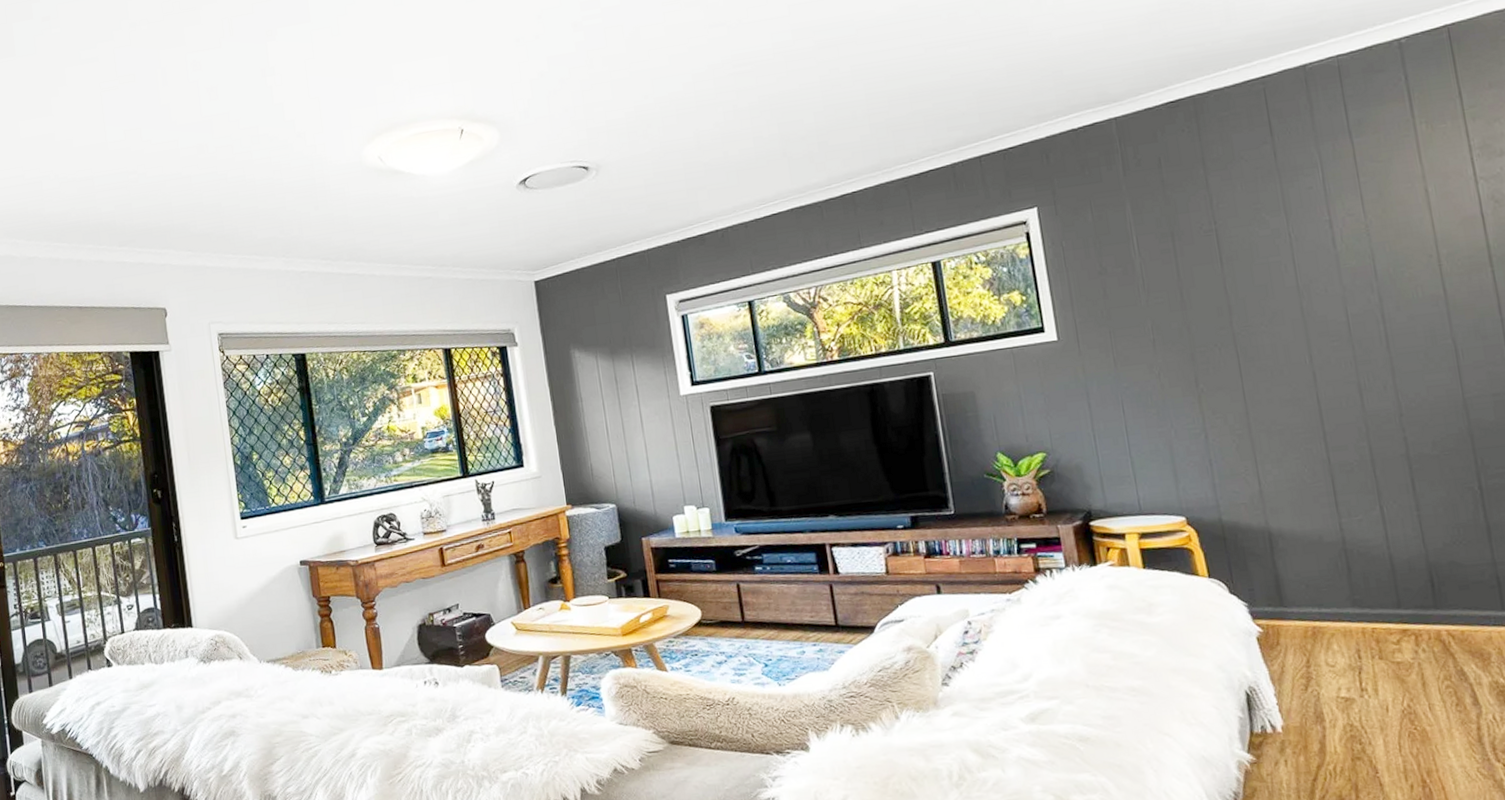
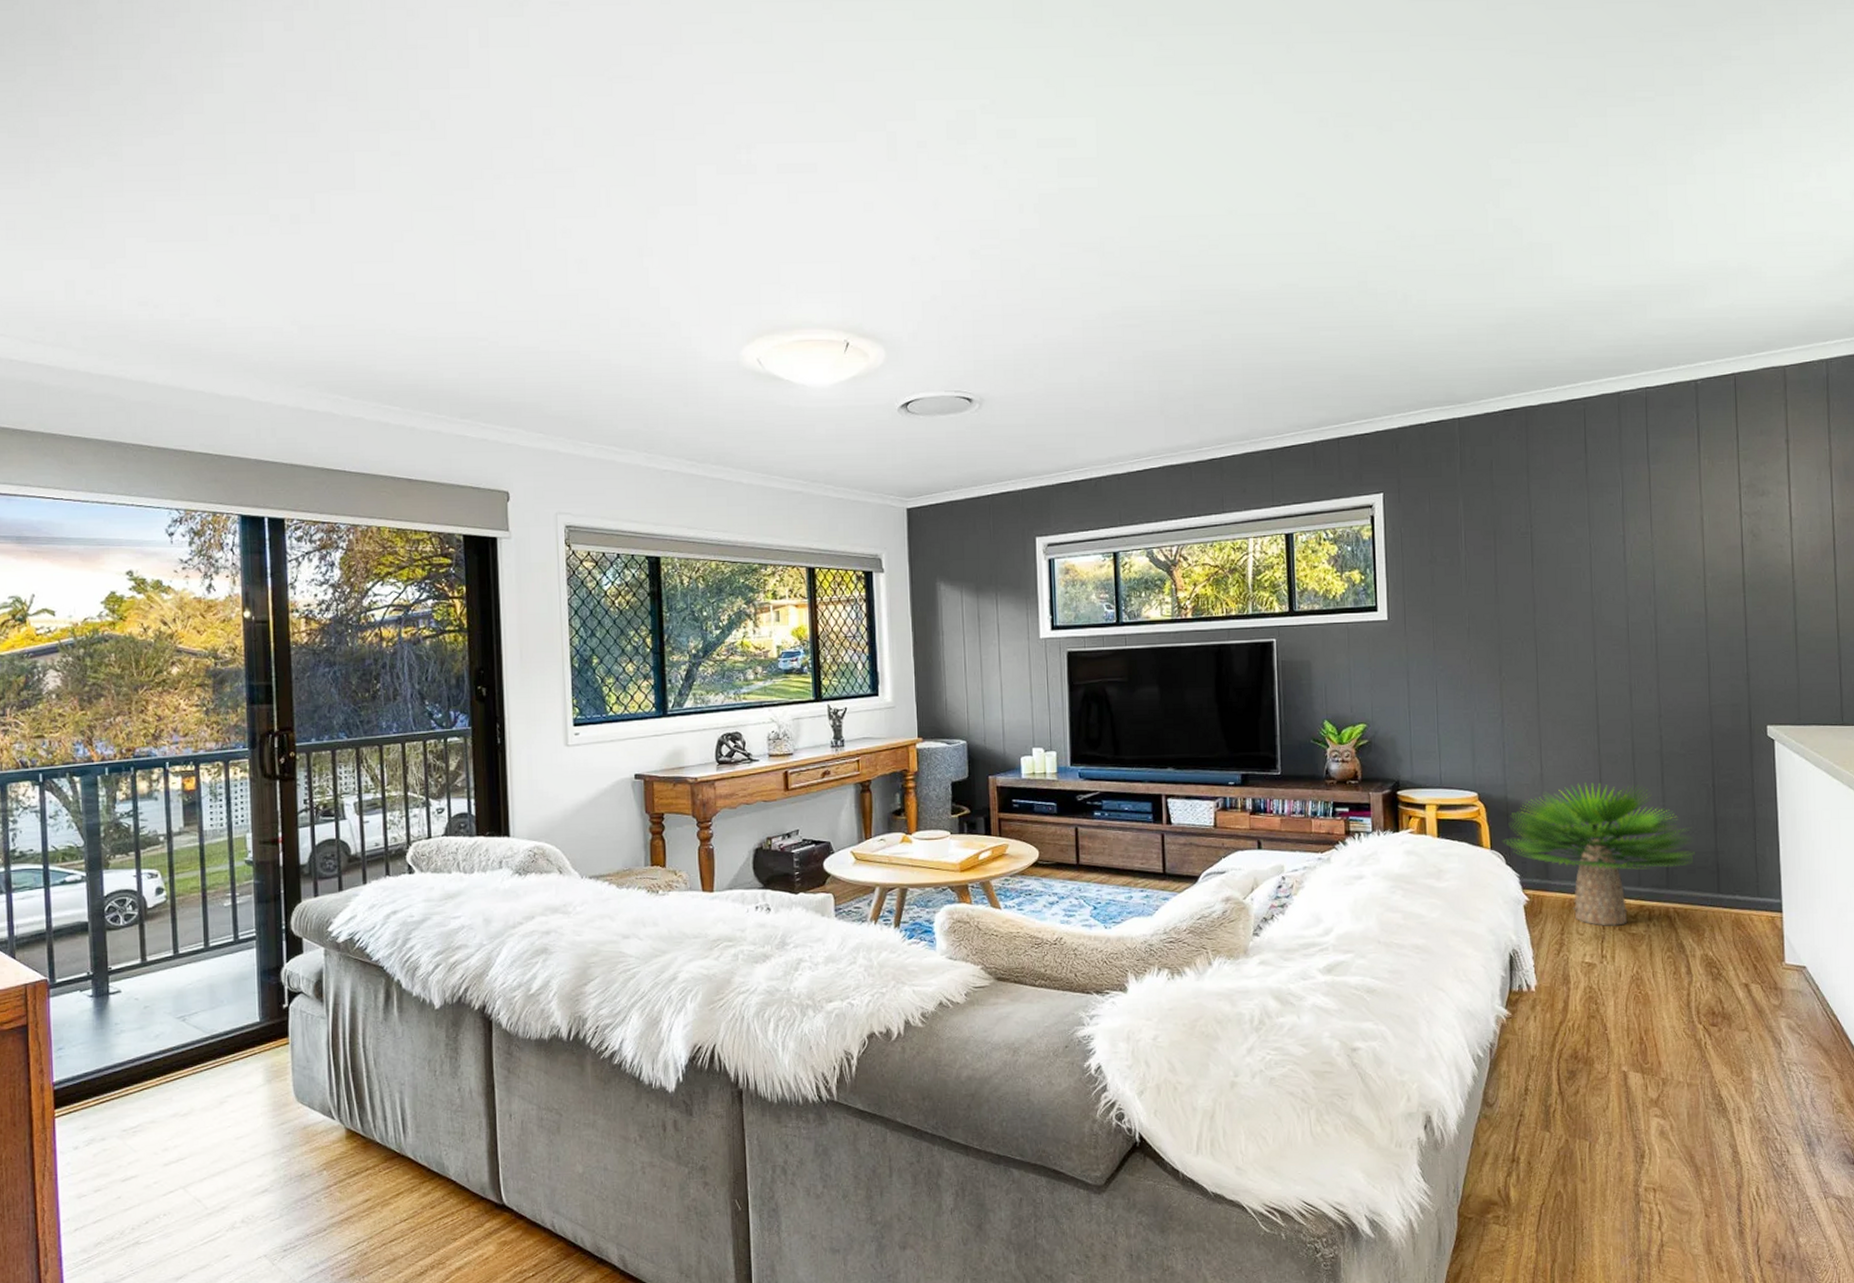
potted plant: none [1223,494,1466,656] -> present [1504,783,1695,926]

